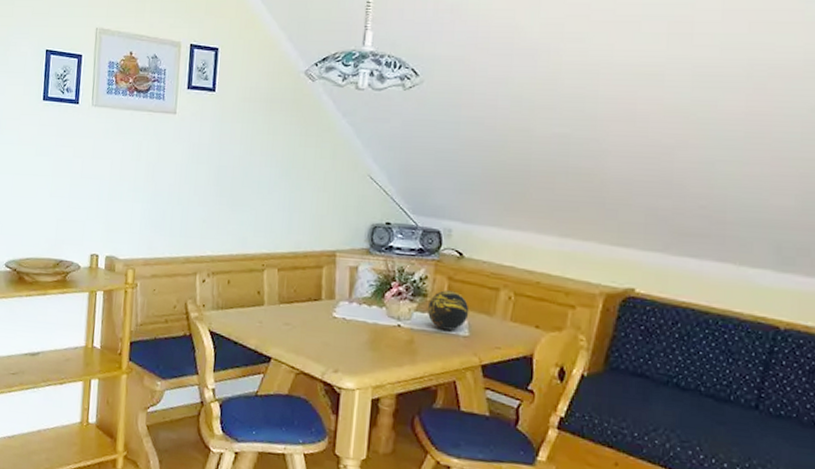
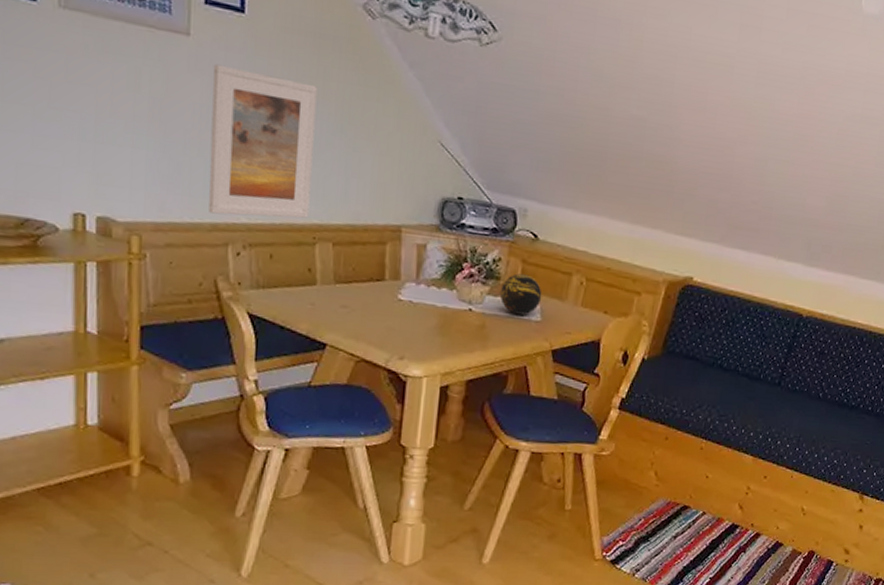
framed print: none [183,132,268,250] -> present [208,64,317,218]

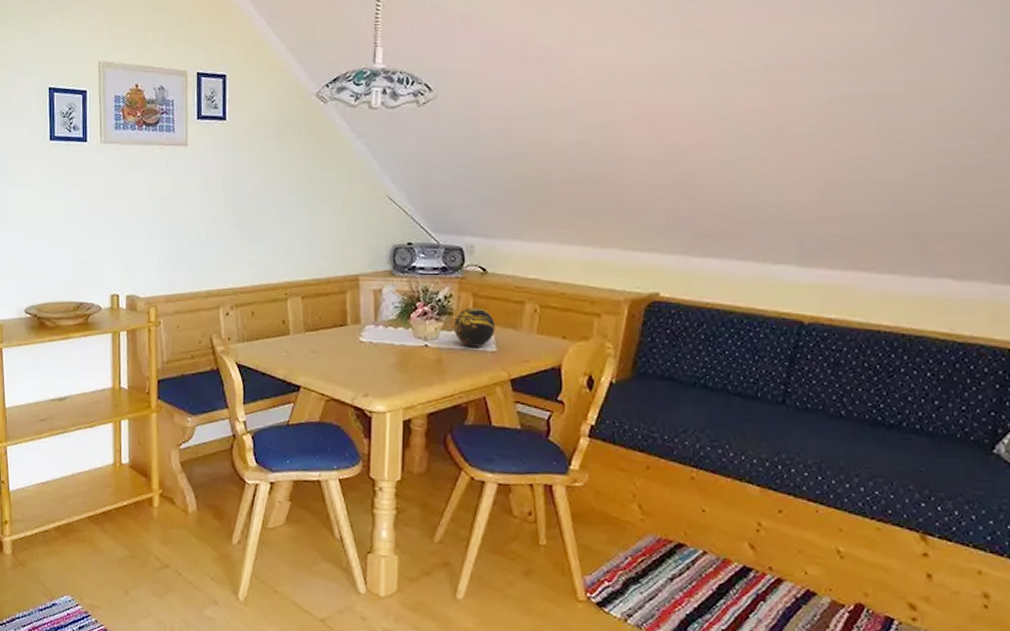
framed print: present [208,64,317,218] -> none [204,163,283,283]

